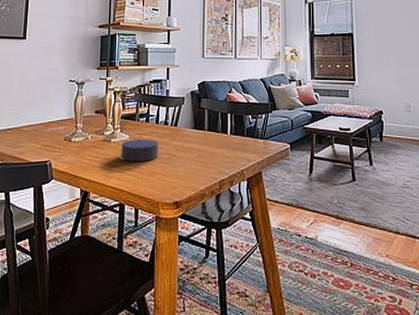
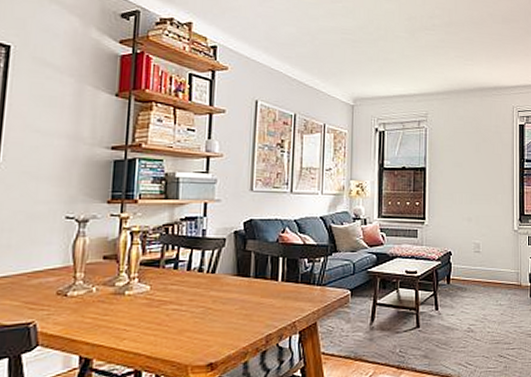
candle: present [119,139,159,162] -> none [136,290,190,318]

